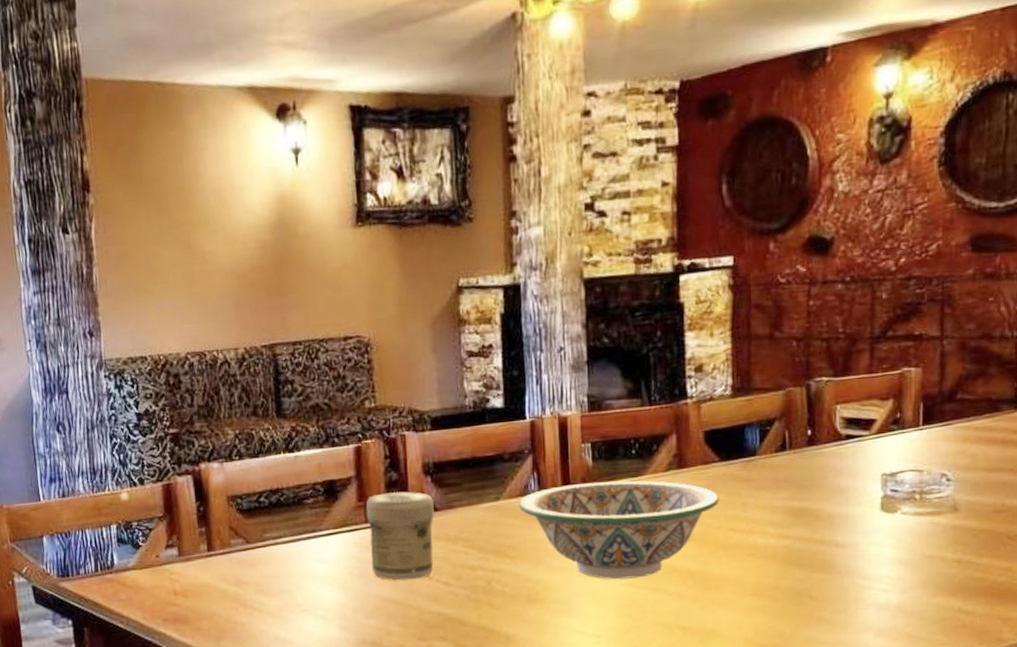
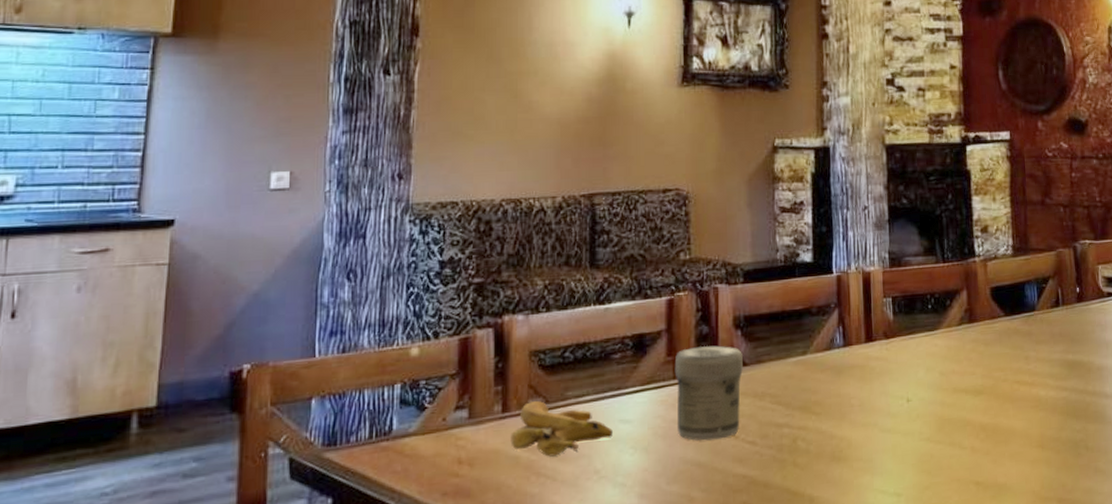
banana: none [217,542,311,591] -> present [510,401,613,457]
decorative bowl: present [519,480,720,580] -> none [825,334,1006,435]

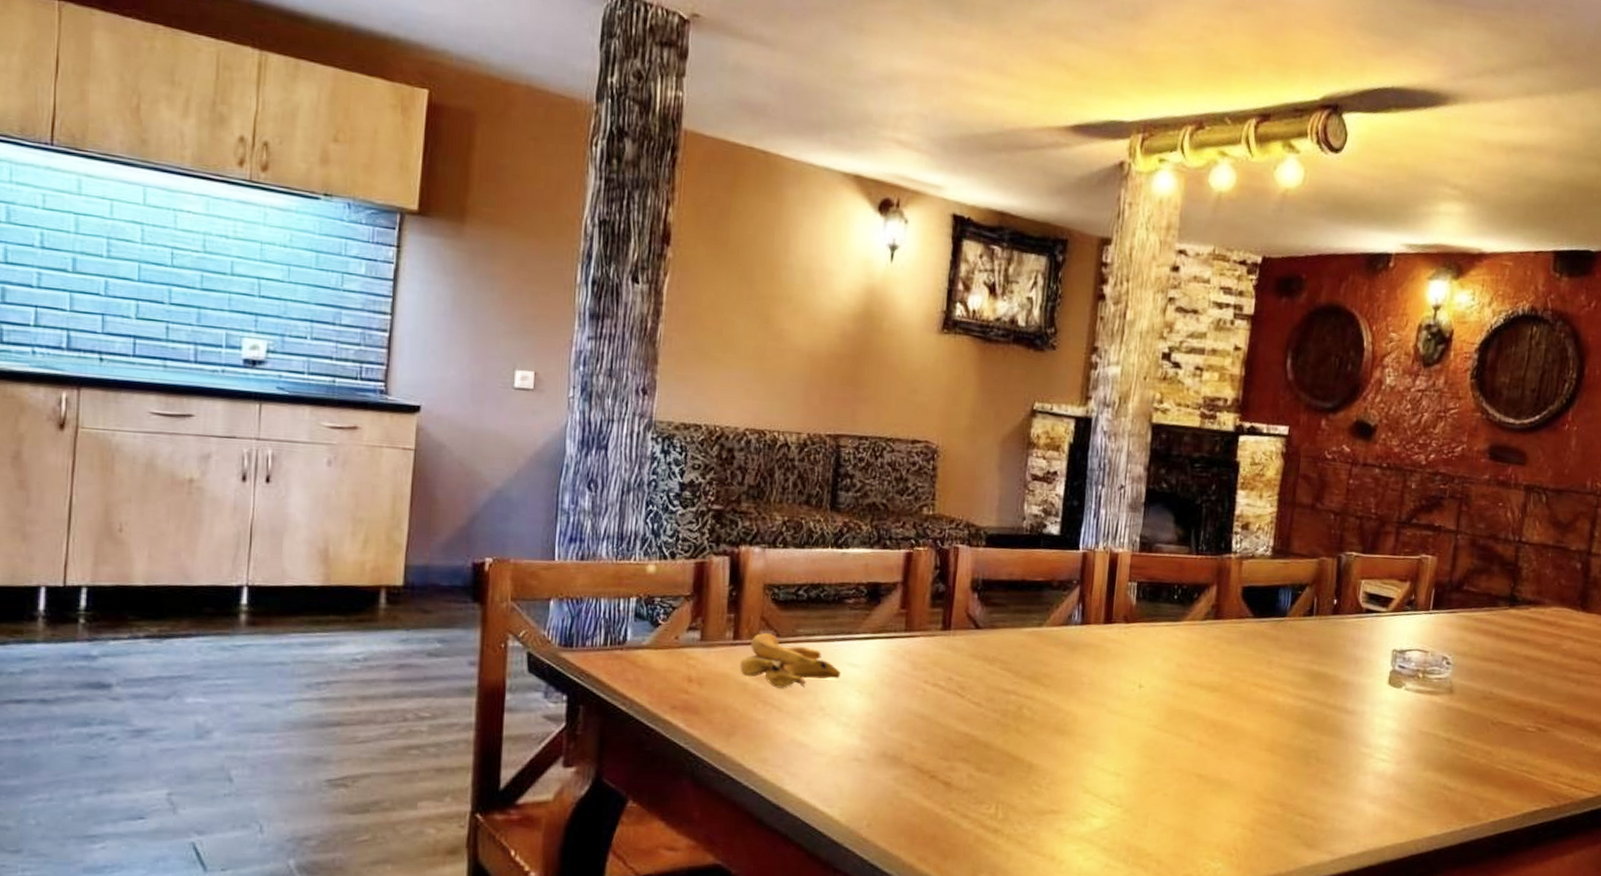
jar: present [674,345,743,441] -> none [904,603,977,696]

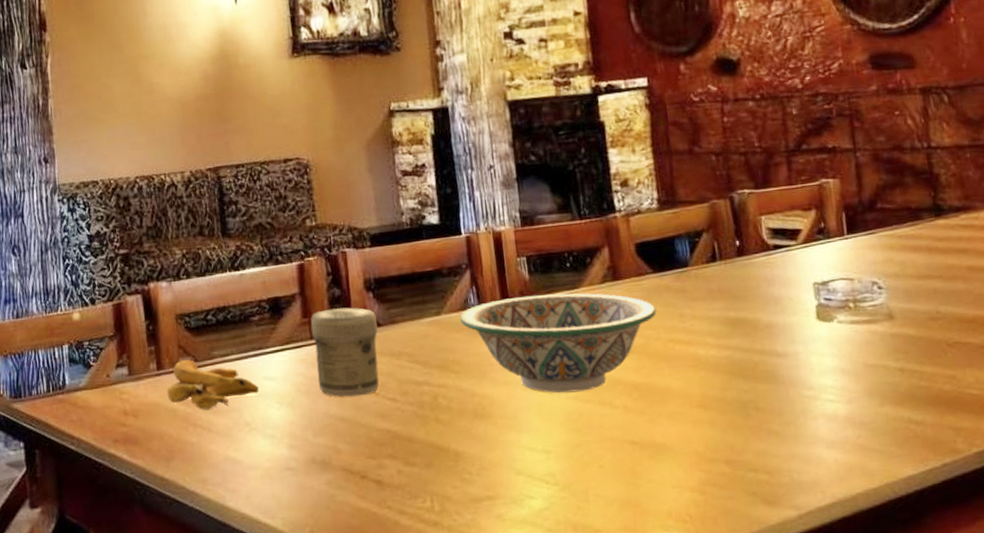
jar: none [904,603,977,696] -> present [310,307,379,397]
decorative bowl: none [1060,620,1249,721] -> present [460,293,657,393]

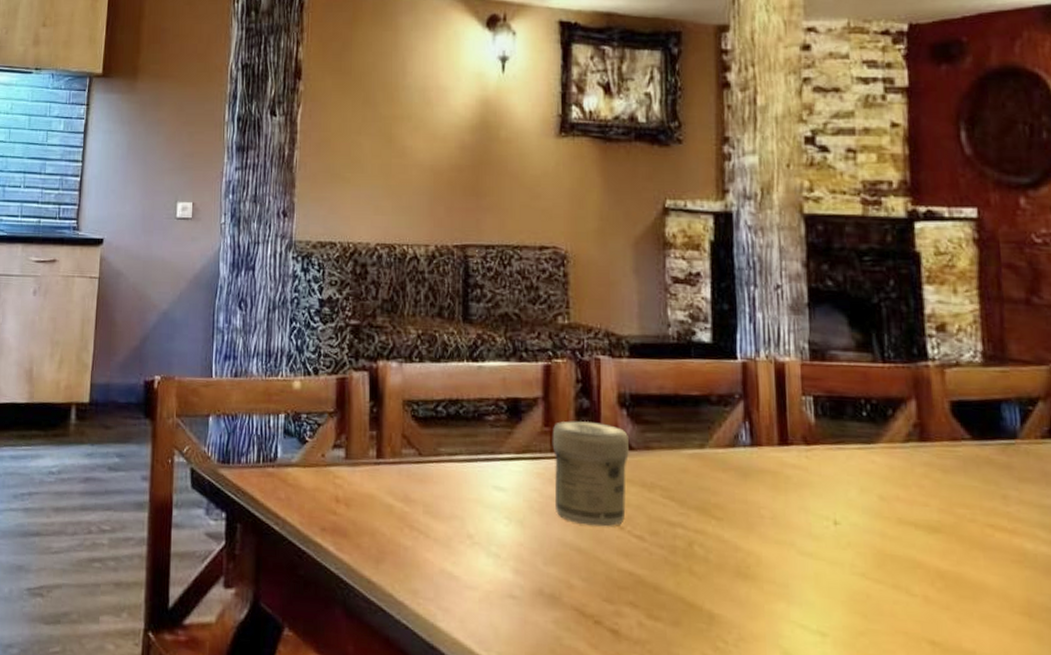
banana: present [167,360,259,410] -> none [385,452,486,512]
decorative bowl: present [460,293,657,393] -> none [727,441,973,569]

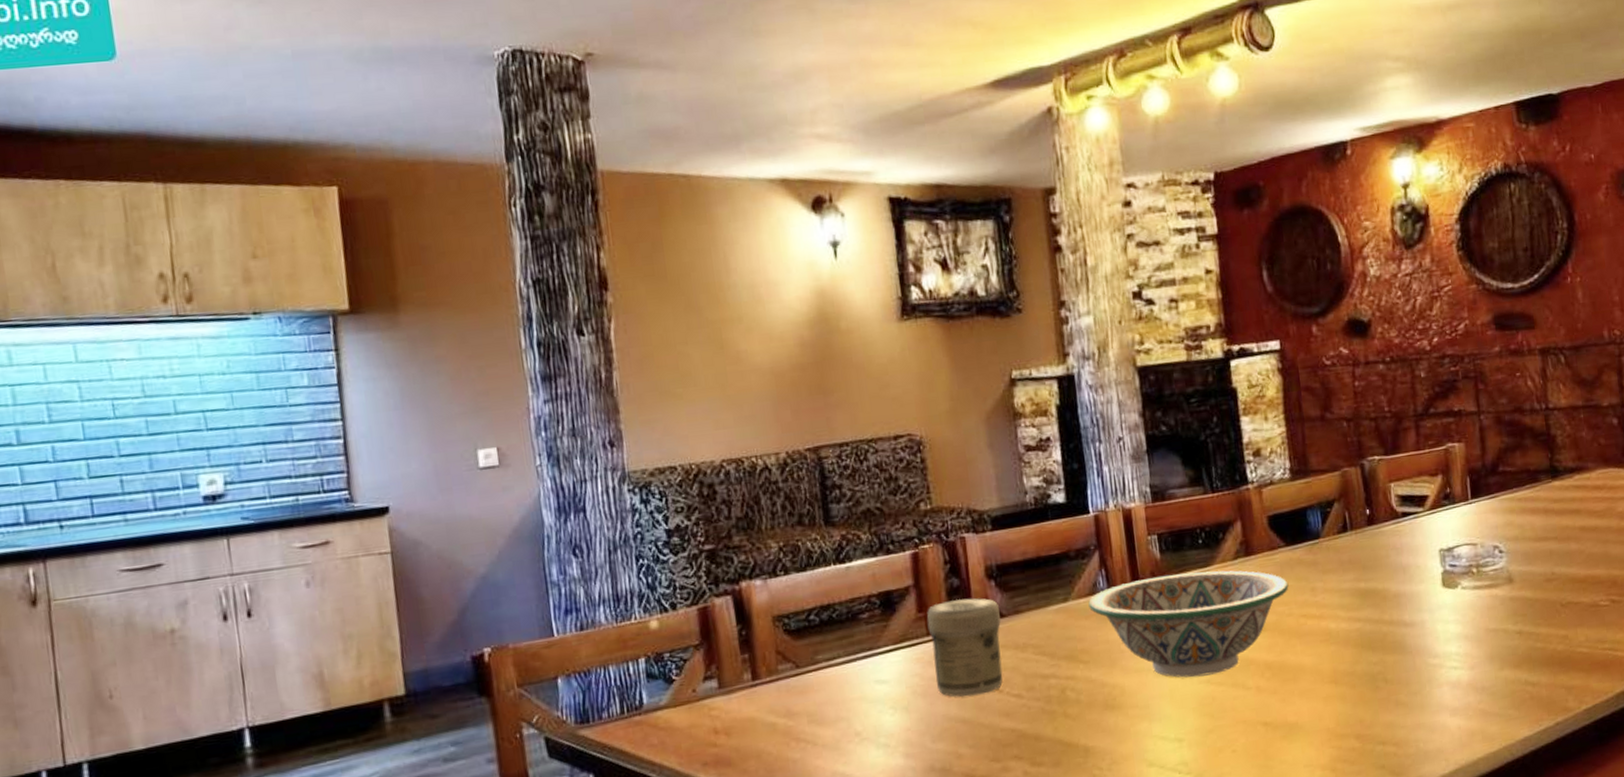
decorative bowl: none [727,441,973,569] -> present [1088,570,1289,678]

